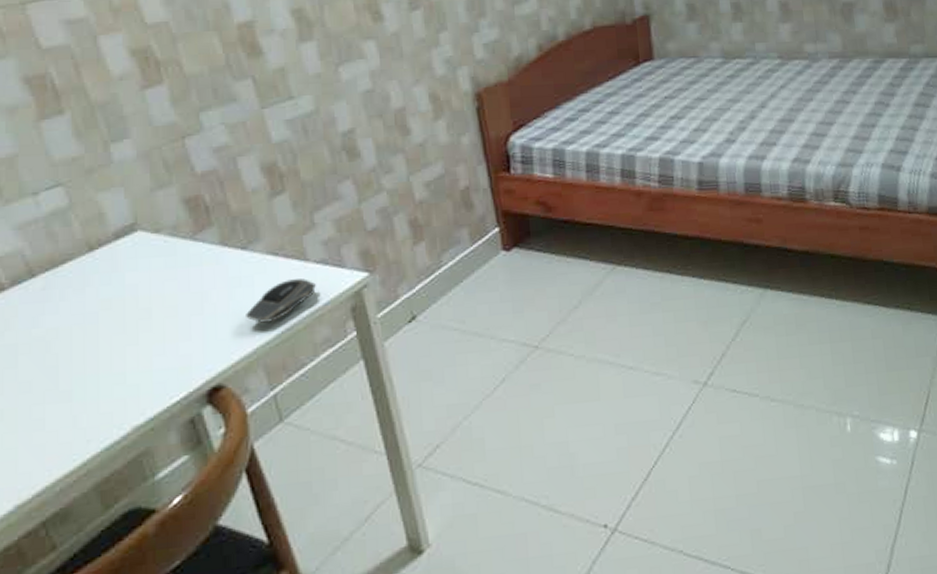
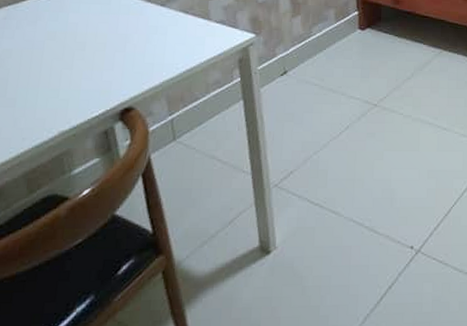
computer mouse: present [246,278,317,323] -> none [157,33,215,64]

